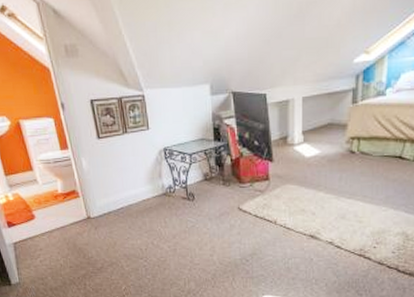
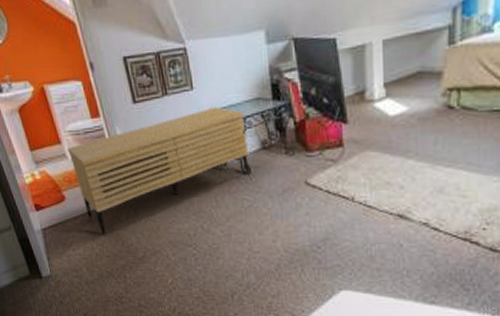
sideboard: none [38,145,194,249] -> present [67,107,250,235]

